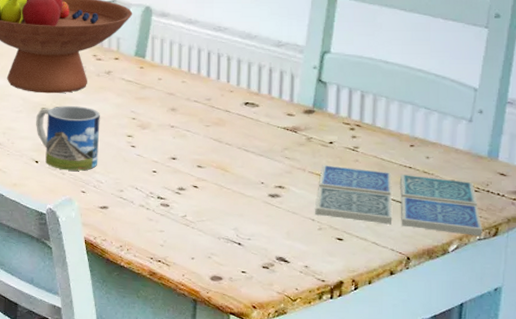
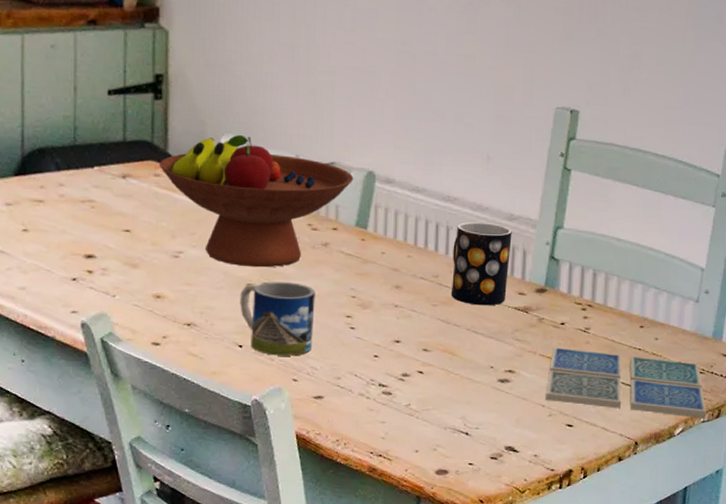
mug: none [222,50,280,126] -> present [451,222,512,306]

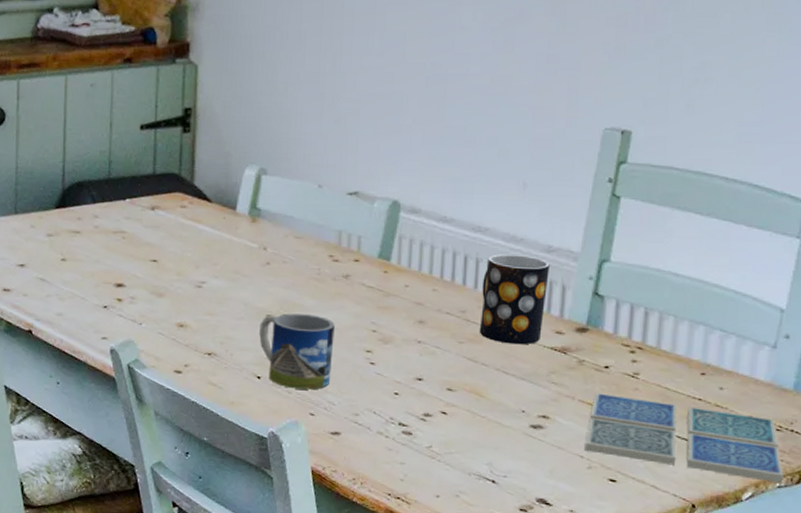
fruit bowl: present [158,135,354,268] -> none [185,166,378,299]

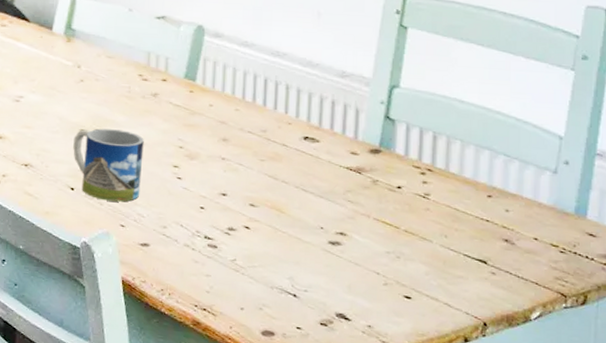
mug: present [479,254,550,345] -> none [279,78,344,164]
drink coaster: present [584,393,784,484] -> none [380,212,569,305]

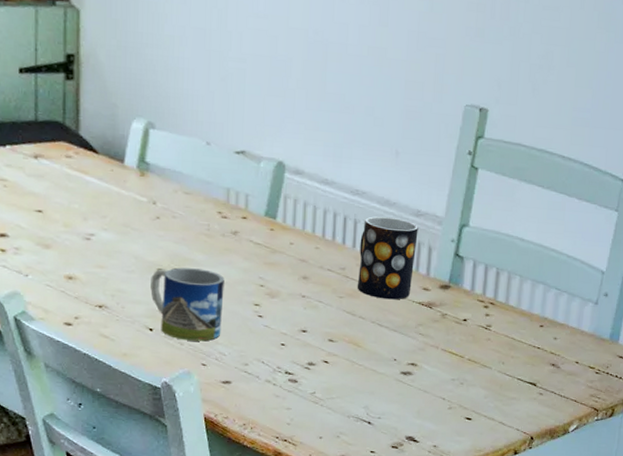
mug: none [279,78,344,164] -> present [357,216,418,300]

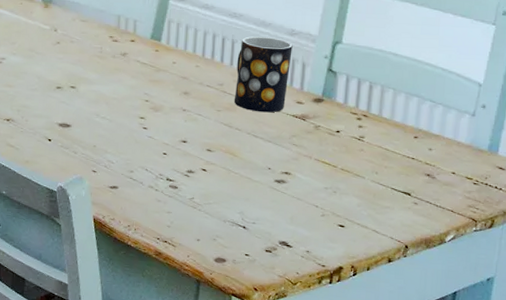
mug: present [150,267,224,341] -> none [50,85,114,151]

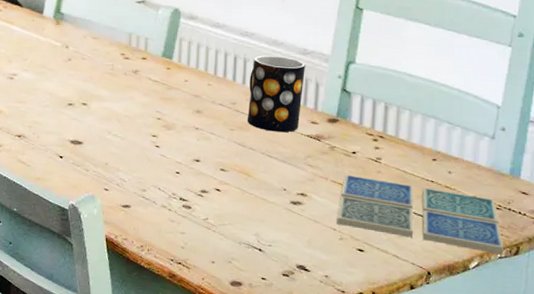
drink coaster: none [319,153,479,228] -> present [337,174,504,255]

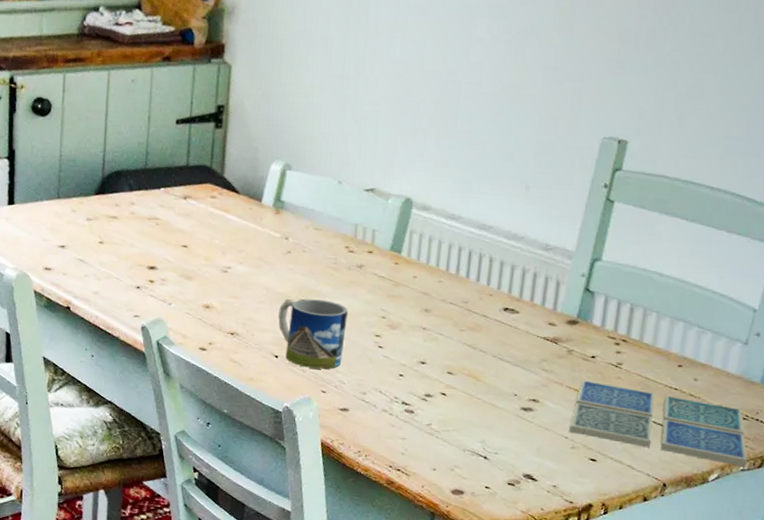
mug: none [62,102,126,168] -> present [278,299,348,370]
mug: present [247,55,305,133] -> none [479,250,547,334]

